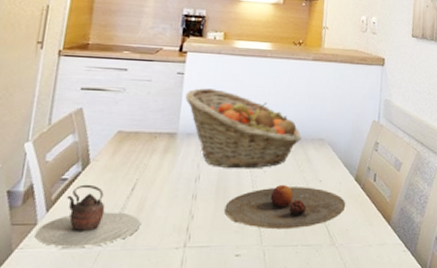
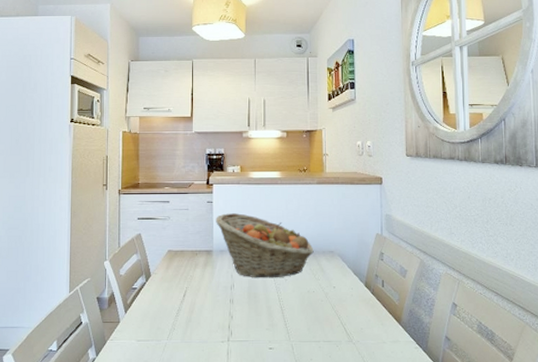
teapot: present [35,184,140,247] -> none [119,292,193,339]
plate: present [224,185,346,230] -> none [256,291,359,328]

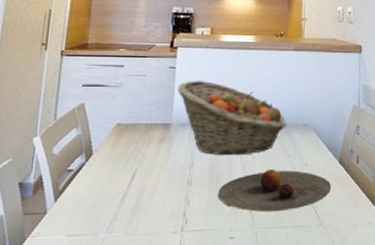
plate: none [256,291,359,328] -> present [218,170,332,212]

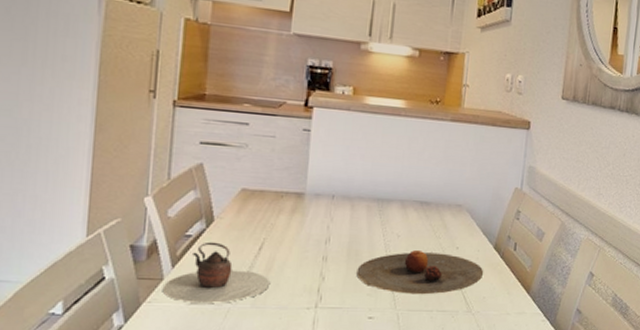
teapot: none [45,174,140,234] -> present [162,241,269,303]
fruit basket: present [177,81,287,156] -> none [312,146,438,233]

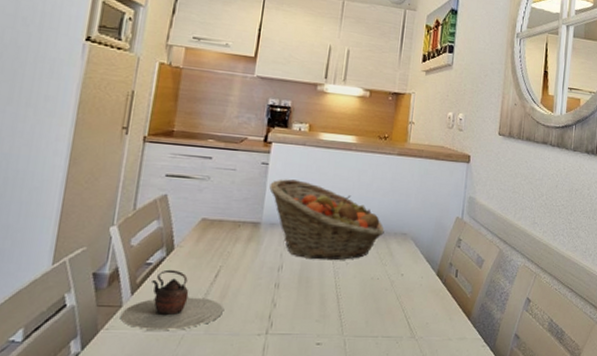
fruit basket: none [312,146,438,233] -> present [269,179,384,261]
plate: present [356,250,484,295] -> none [306,277,427,321]

